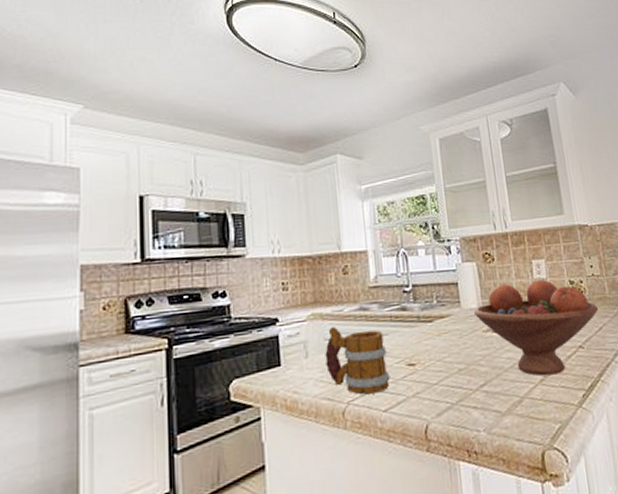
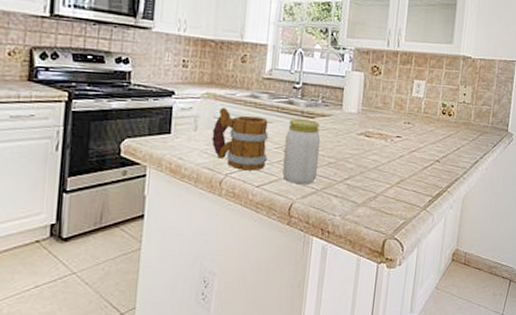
jar: none [405,324,449,401] -> present [282,118,321,185]
fruit bowl: present [474,280,598,376] -> none [353,96,461,180]

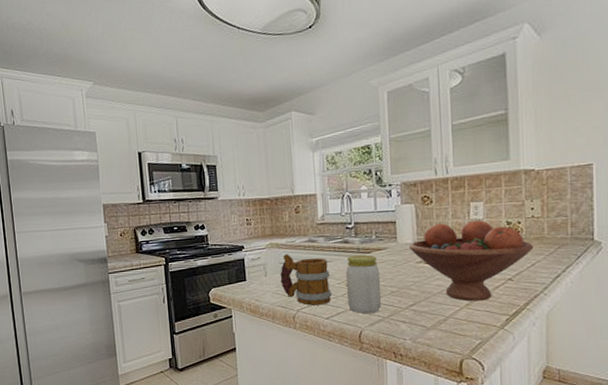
fruit bowl: none [353,96,461,180] -> present [409,220,533,301]

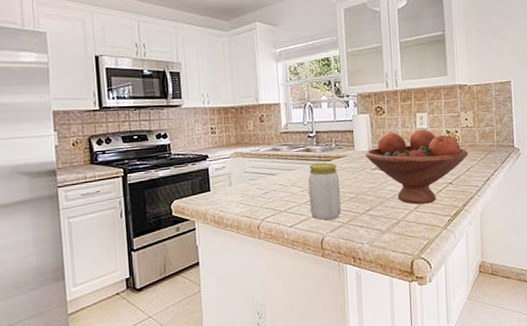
mug: present [280,254,332,306] -> none [245,163,295,214]

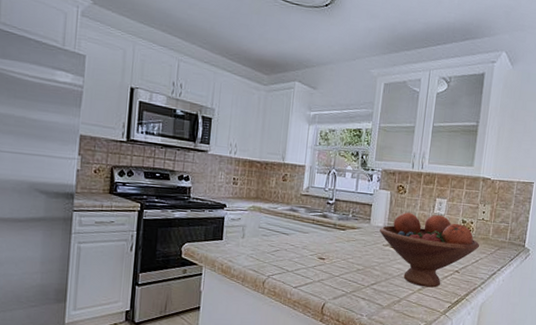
jar: present [308,162,342,221] -> none [317,230,351,288]

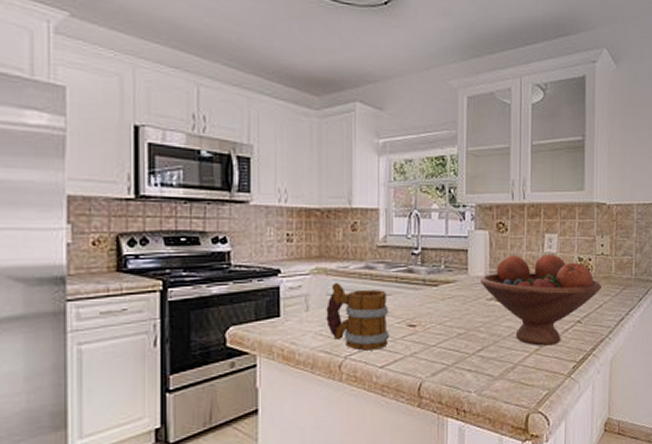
mug: none [256,219,305,274] -> present [326,283,390,351]

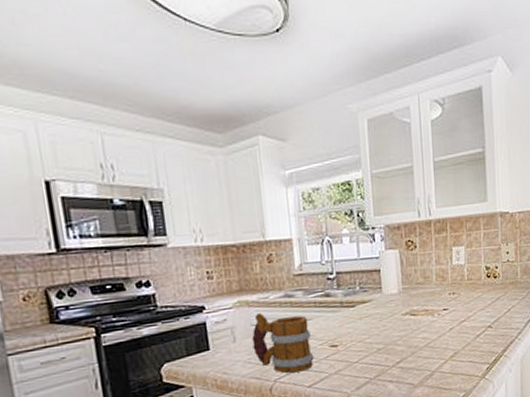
fruit bowl: present [481,255,601,346] -> none [394,266,509,353]

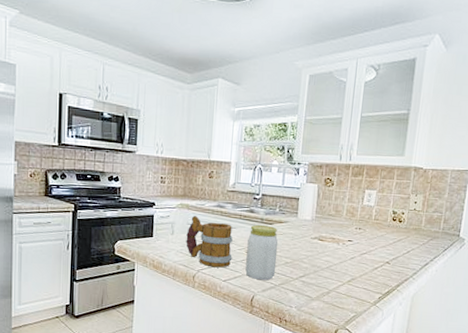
jar: none [328,309,368,377] -> present [245,224,278,281]

